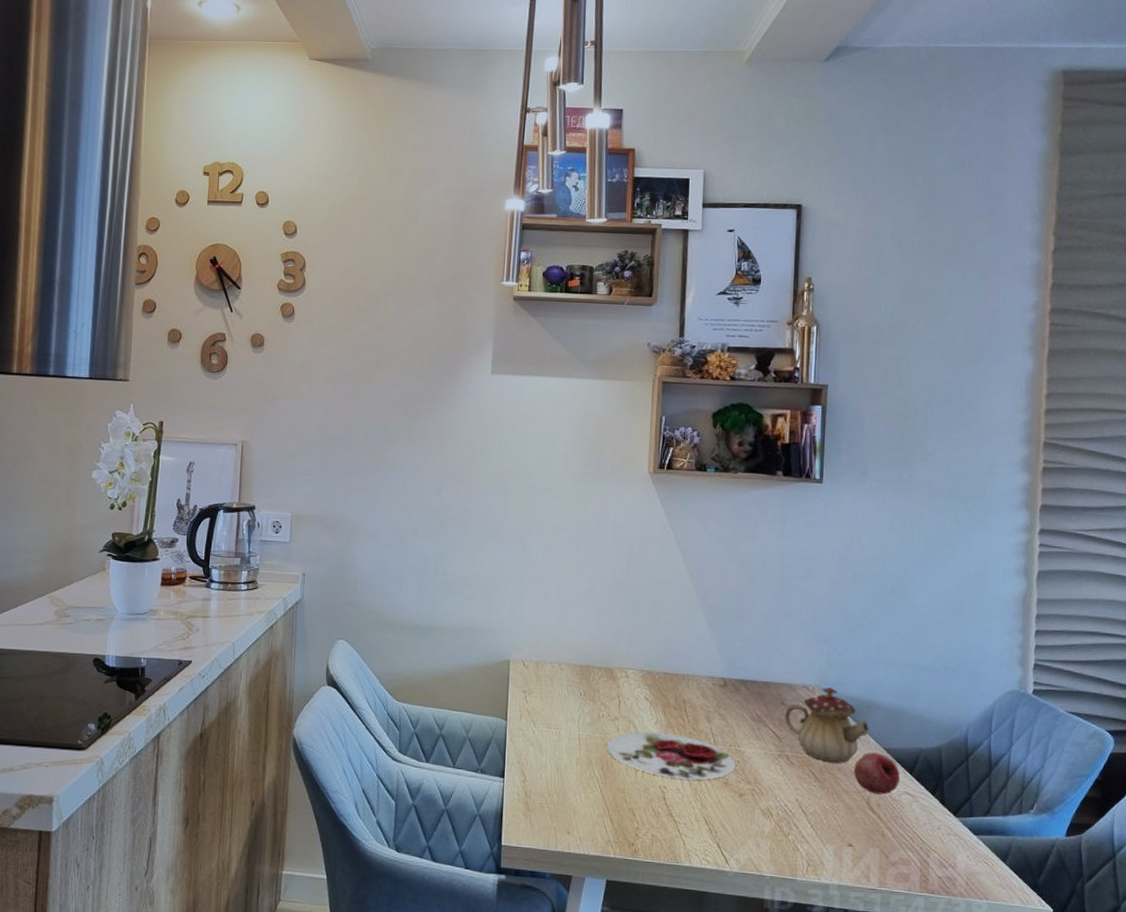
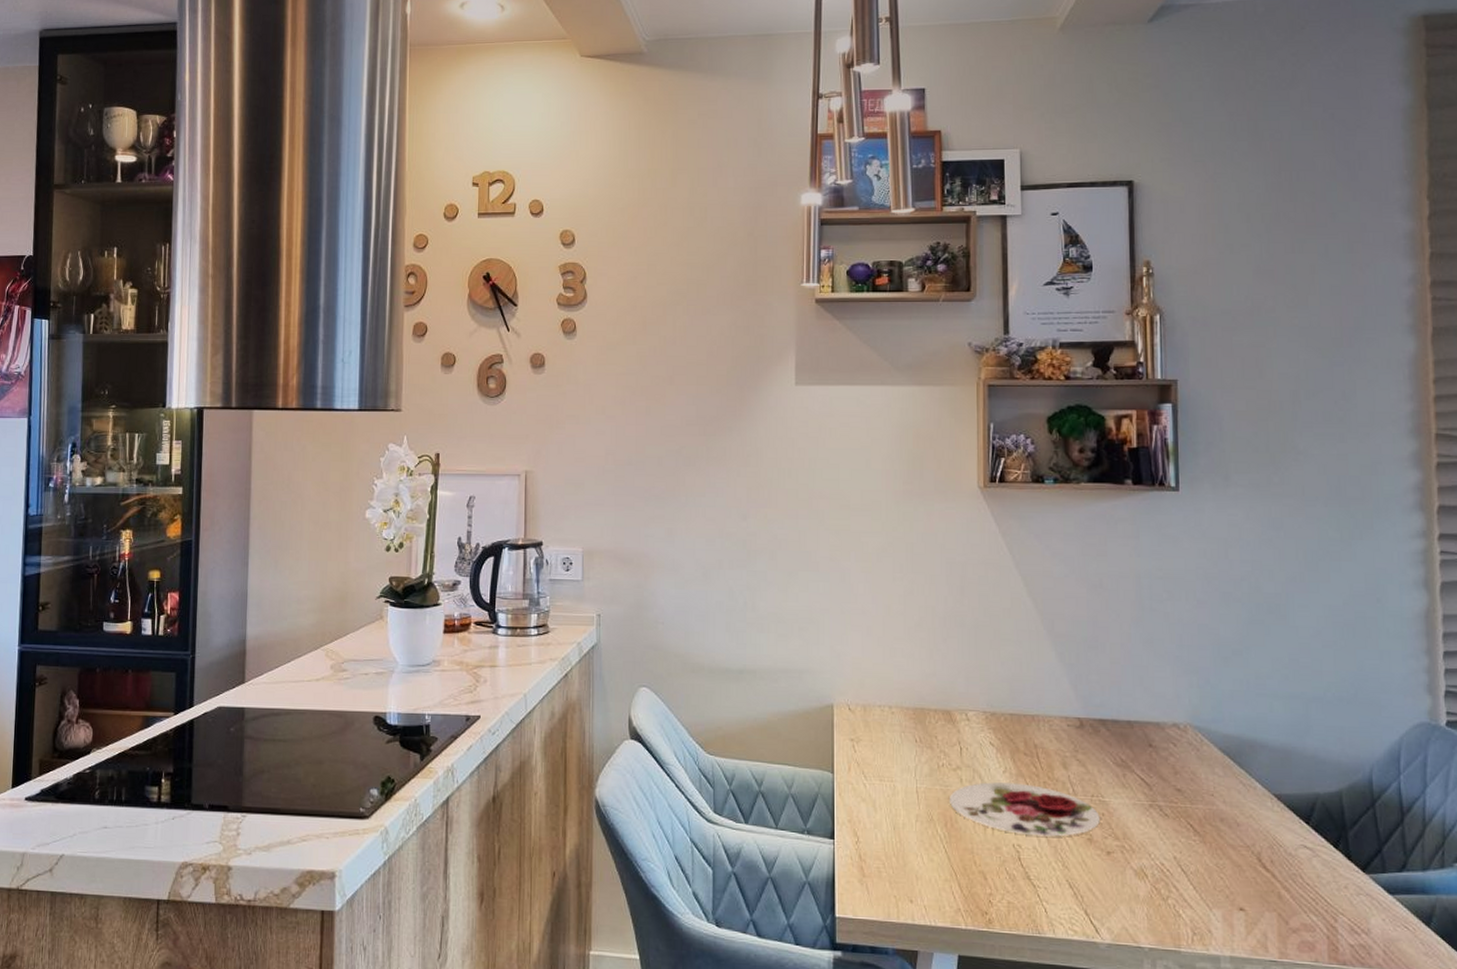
teapot: present [785,687,870,763] -> none [1154,724,1255,812]
fruit: present [853,752,900,795] -> none [1238,799,1295,849]

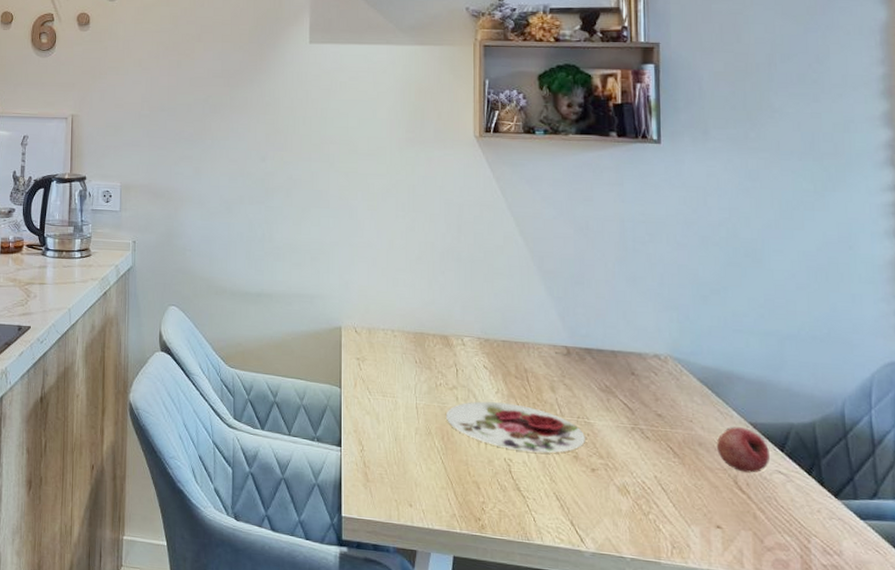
fruit: none [1238,799,1295,849] -> present [716,427,769,473]

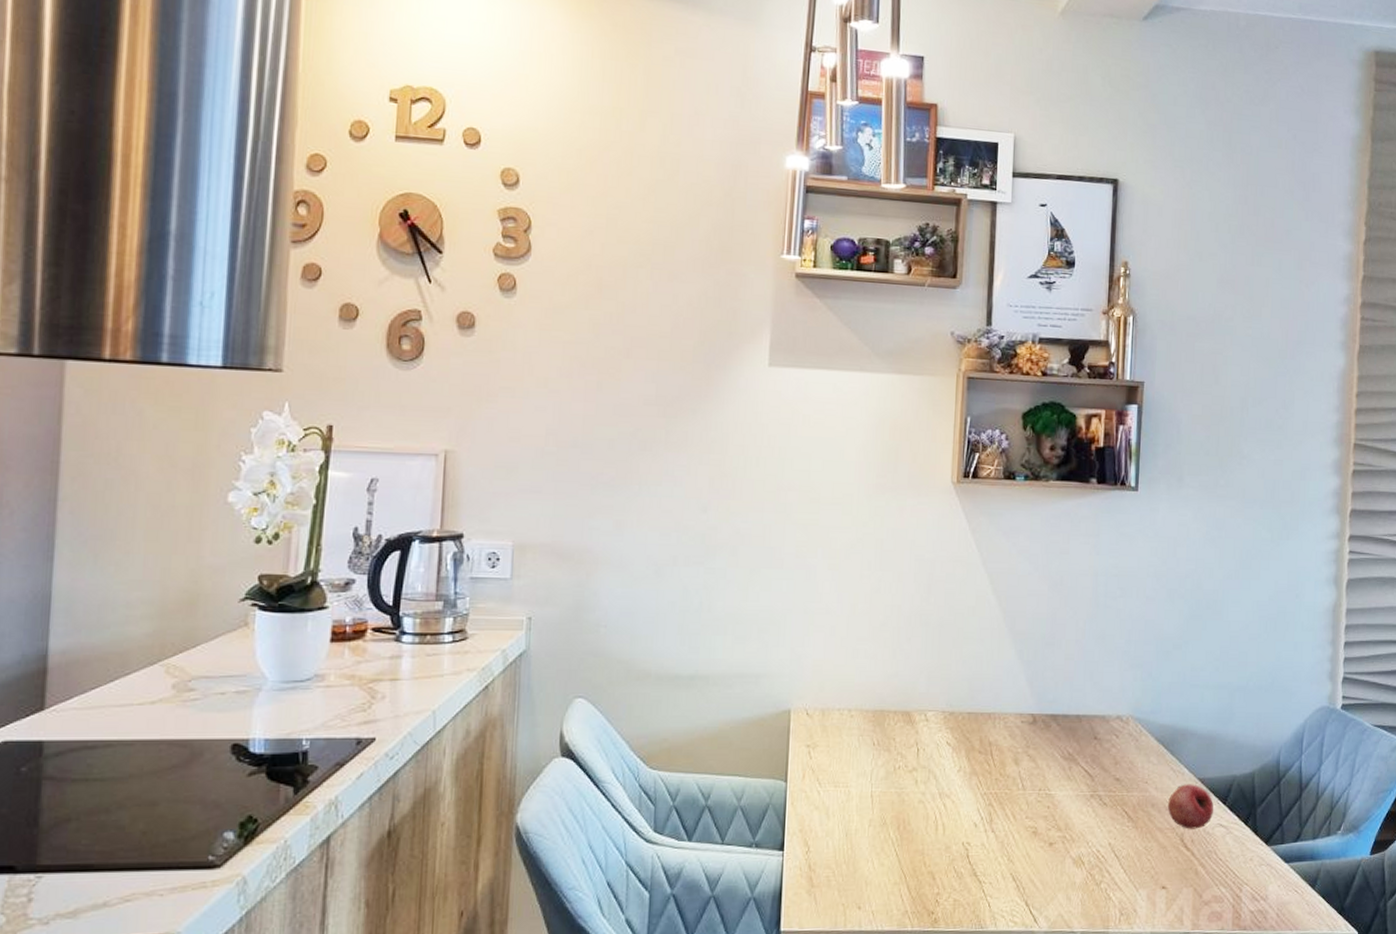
plate: present [445,401,586,453] -> none [903,781,1046,833]

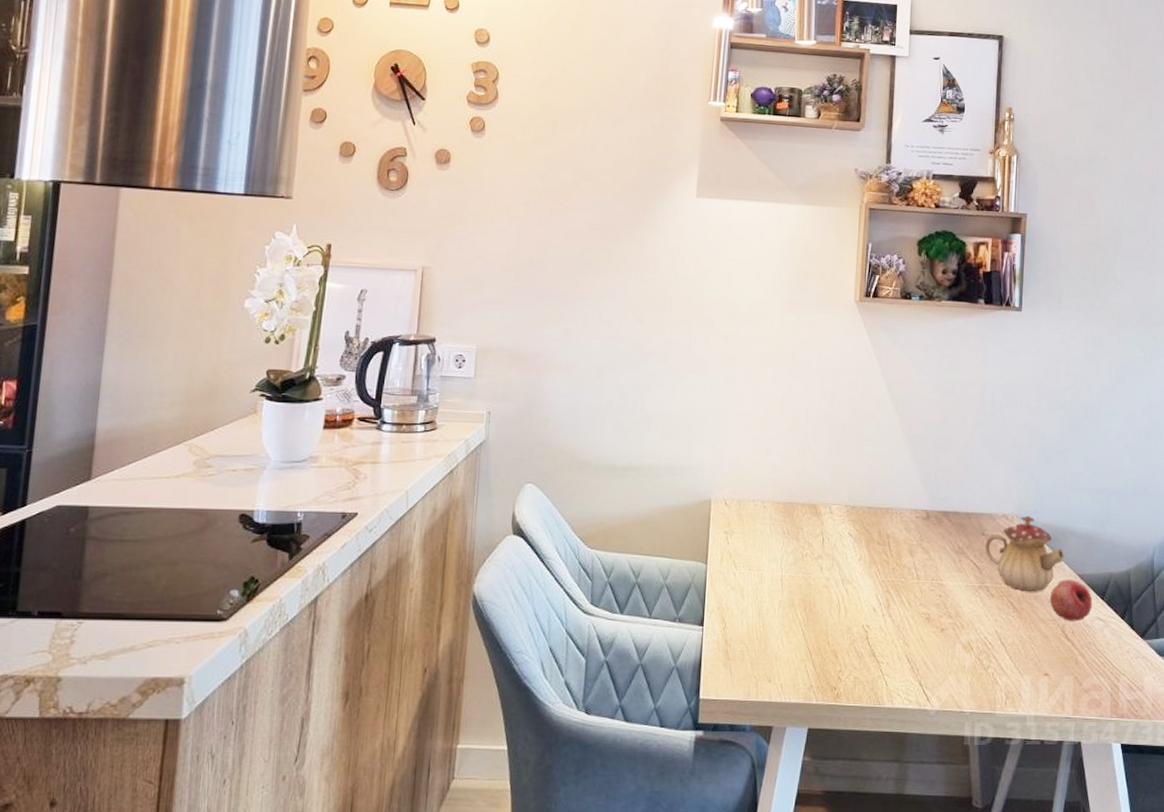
teapot: none [1097,716,1185,798] -> present [985,515,1065,591]

